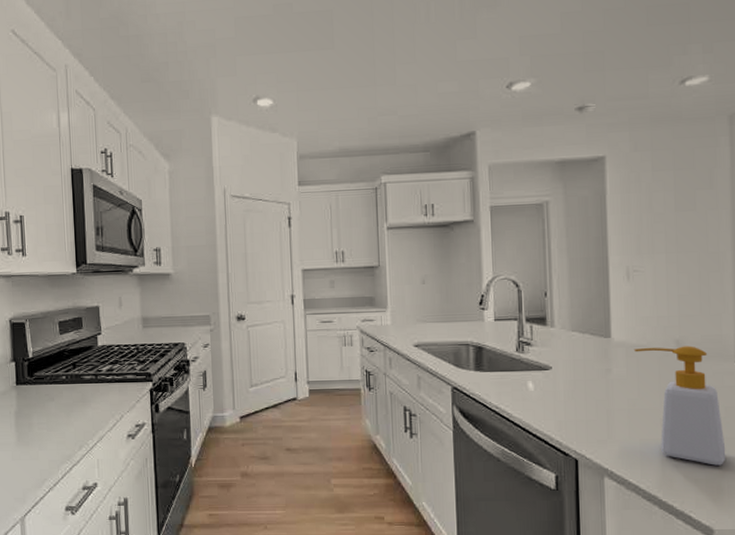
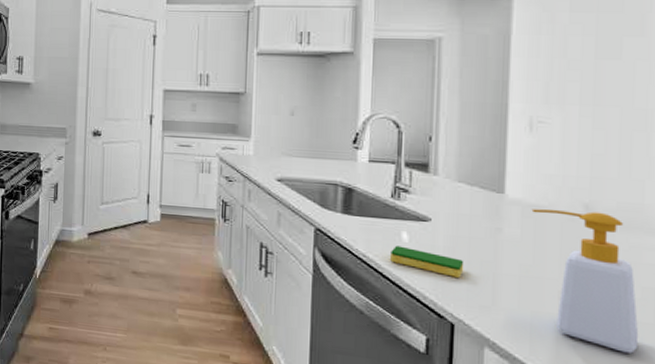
dish sponge: none [519,395,583,418] -> present [390,245,464,278]

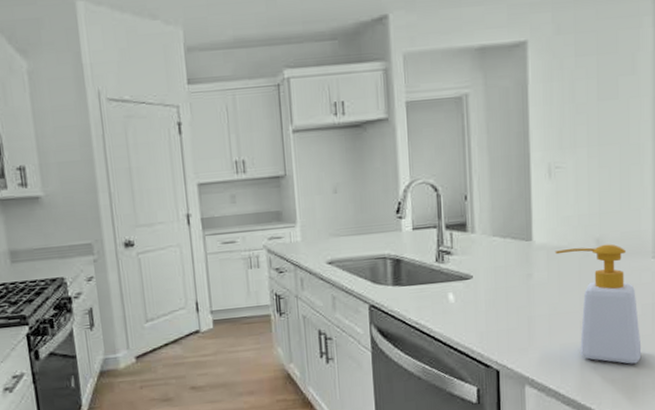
dish sponge: present [390,245,464,278] -> none [440,307,504,328]

